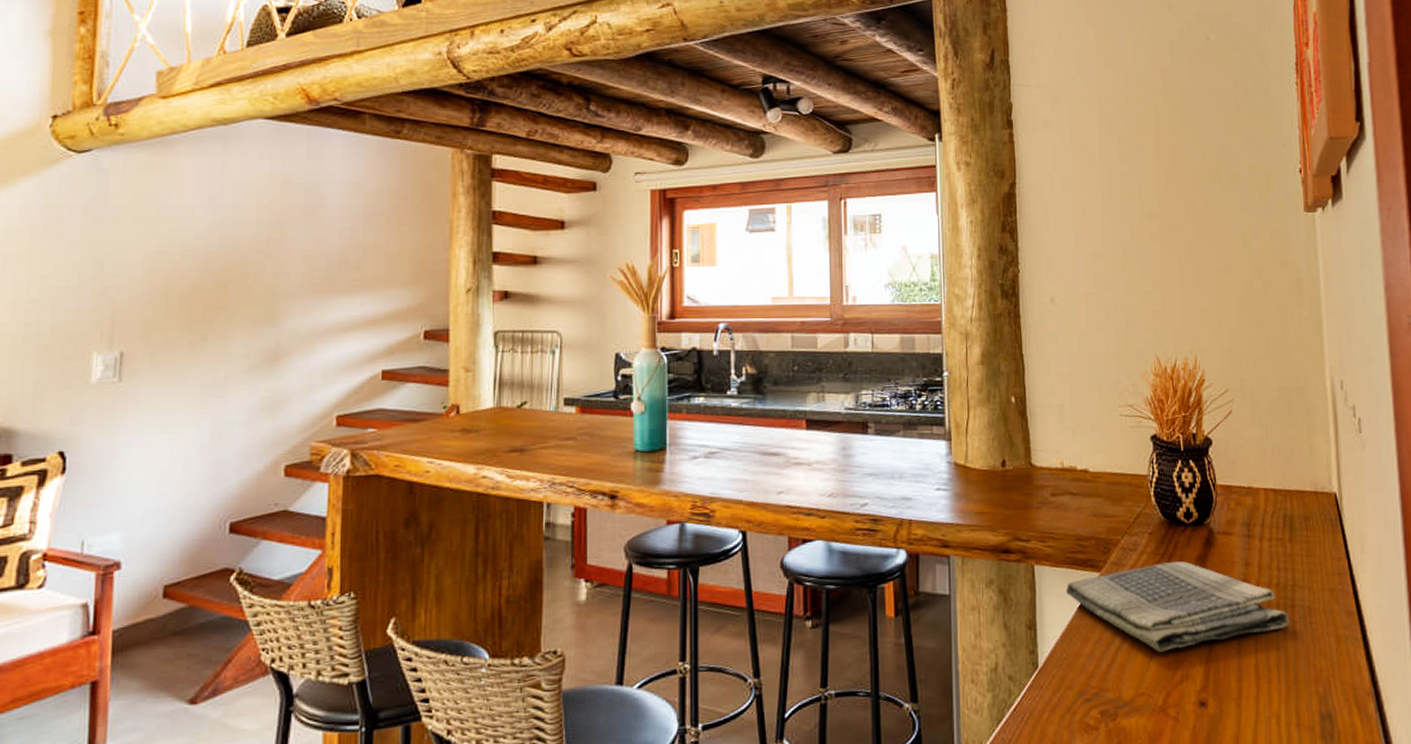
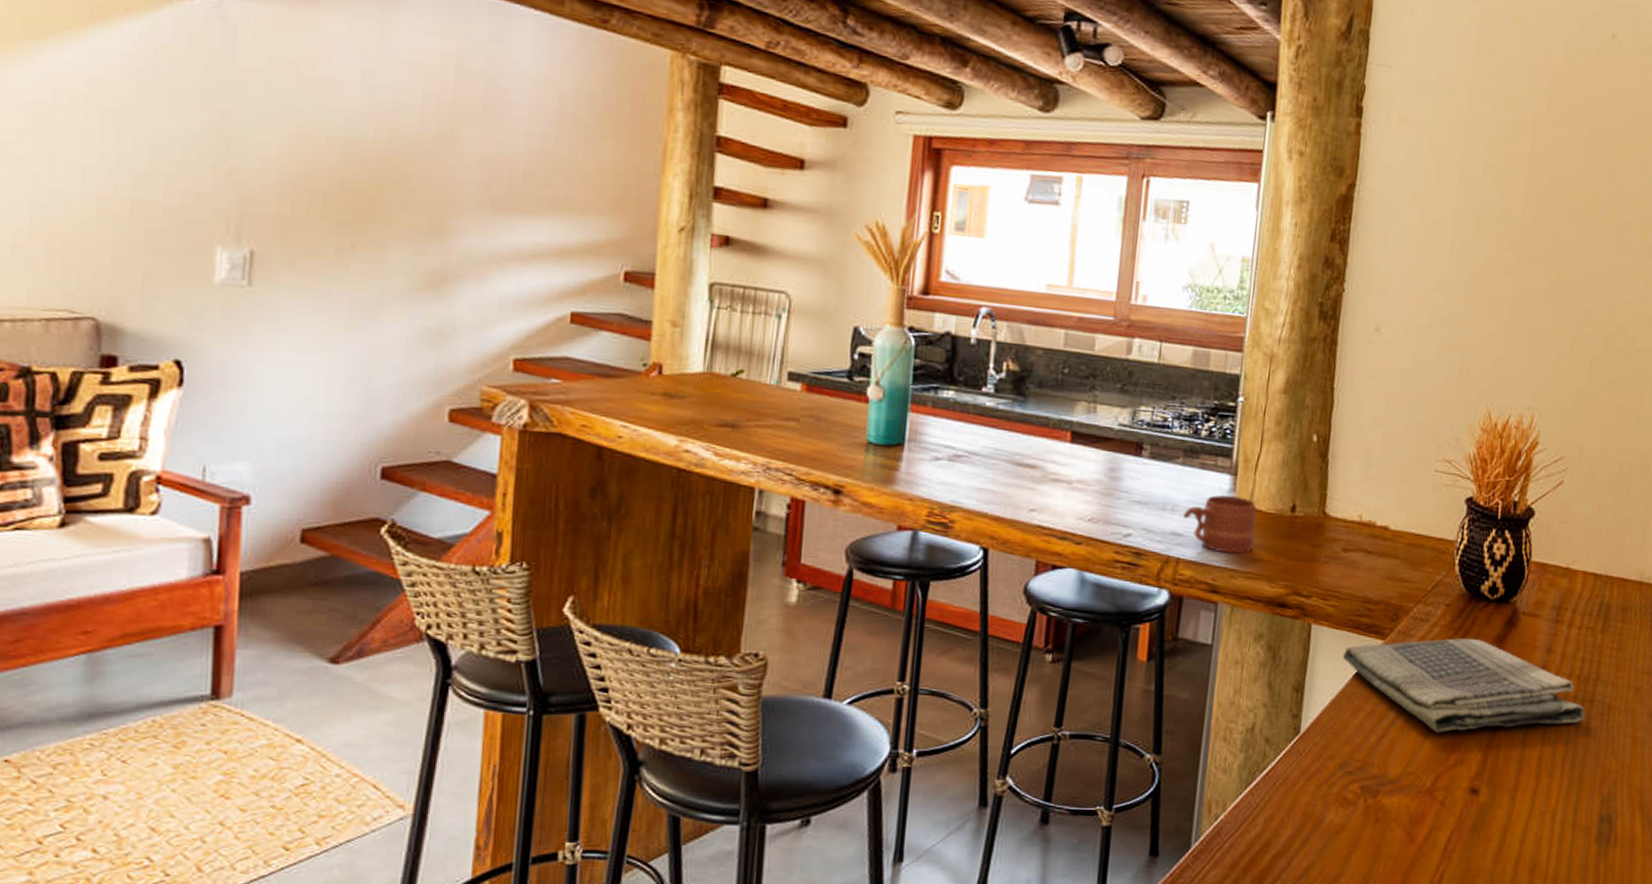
mug: none [910,459,973,511] -> present [1184,495,1257,554]

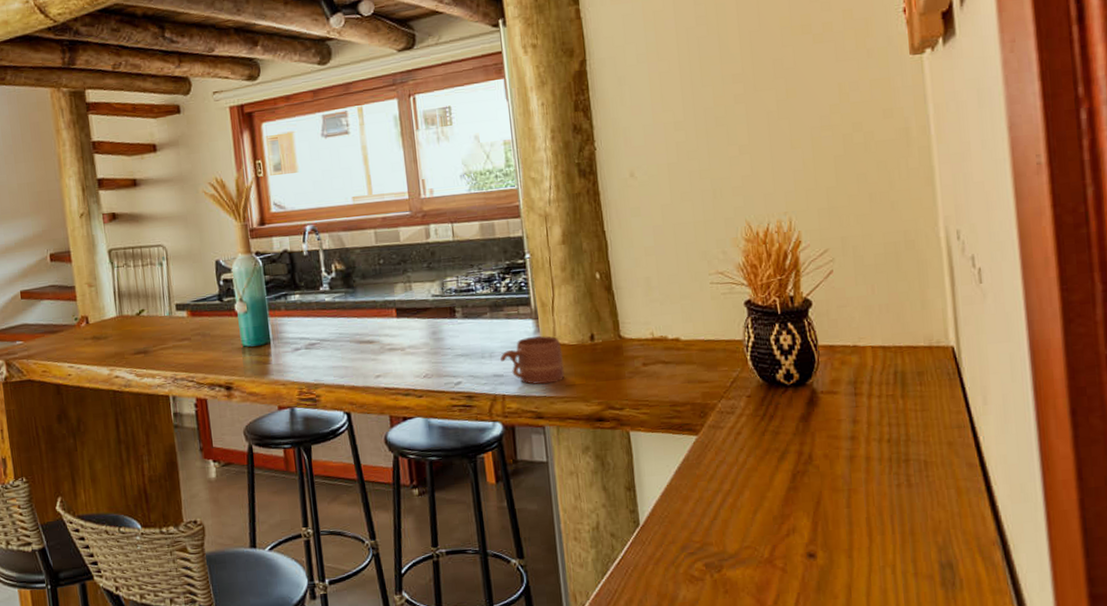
dish towel: present [1342,638,1585,733] -> none [663,421,904,509]

